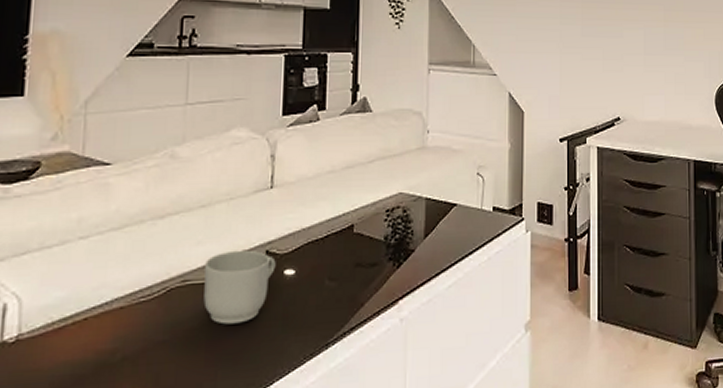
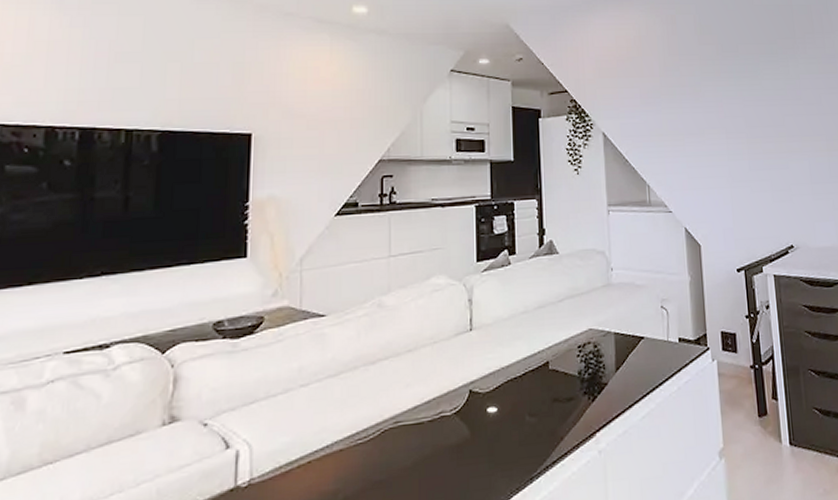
mug: present [203,249,276,325] -> none [415,390,479,463]

